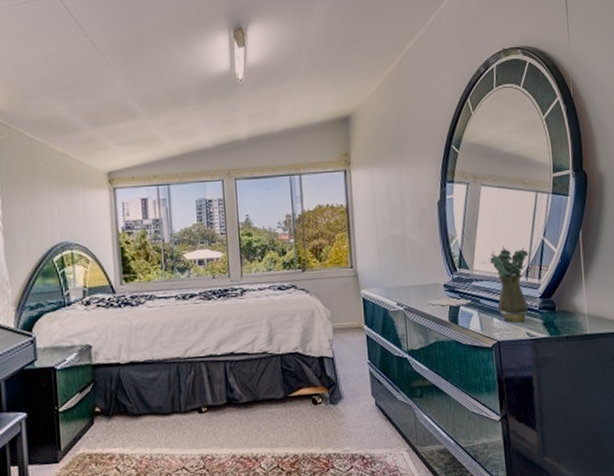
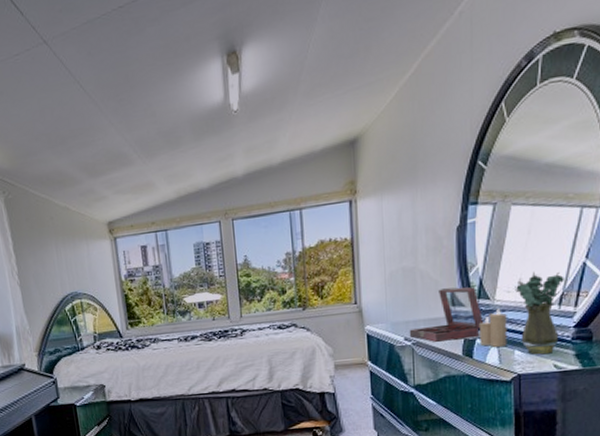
jewelry box: none [401,256,465,308] -> present [409,287,483,342]
candle: none [461,278,487,315] -> present [478,308,507,348]

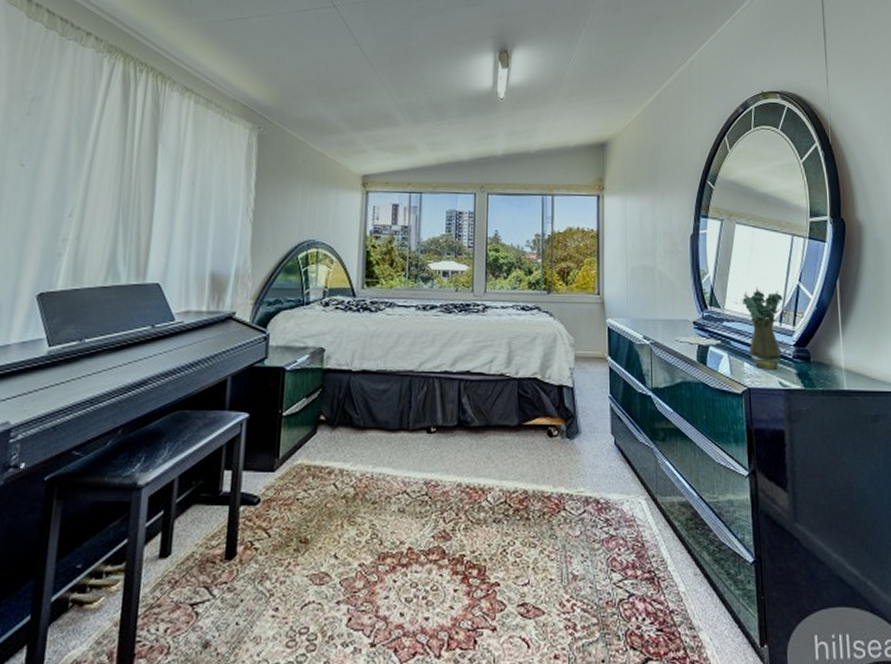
jewelry box: present [409,287,483,342] -> none [647,290,715,345]
candle: present [478,308,507,348] -> none [711,318,737,358]

